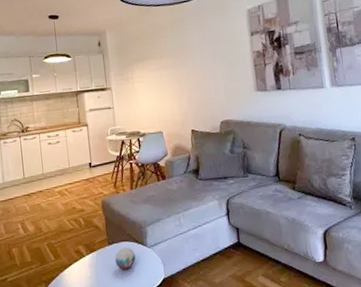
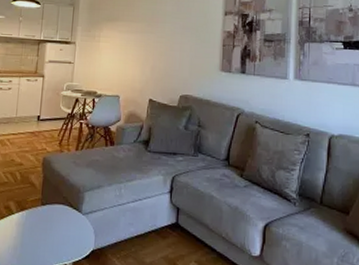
decorative orb: present [115,246,136,270] -> none [45,209,68,235]

